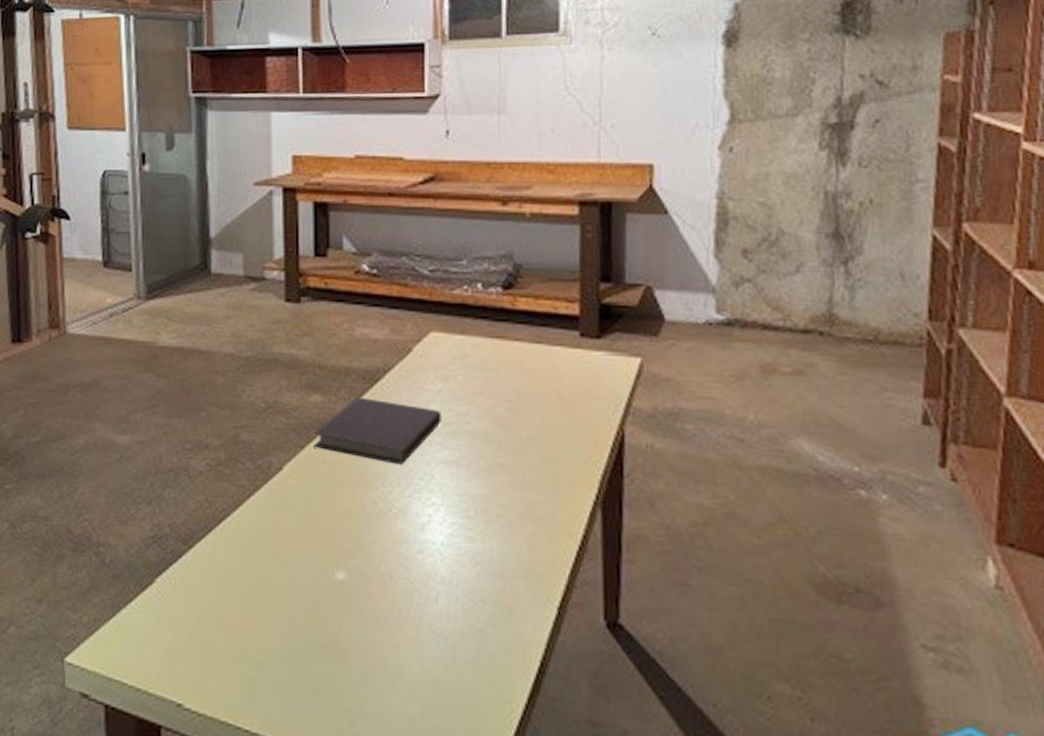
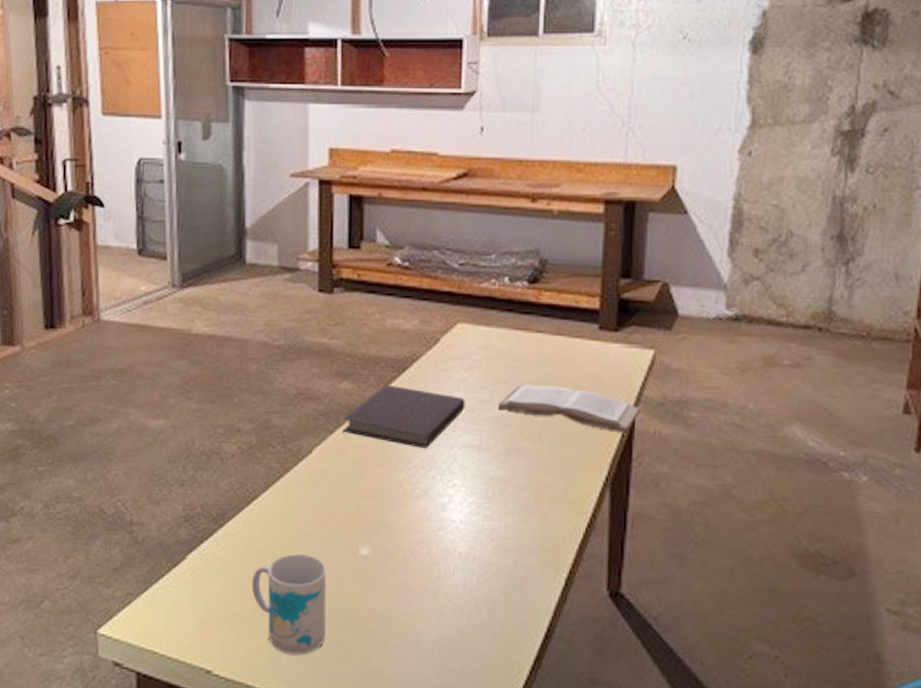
mug: none [222,578,303,688] -> present [251,554,327,655]
book: none [477,396,629,447] -> present [499,385,640,433]

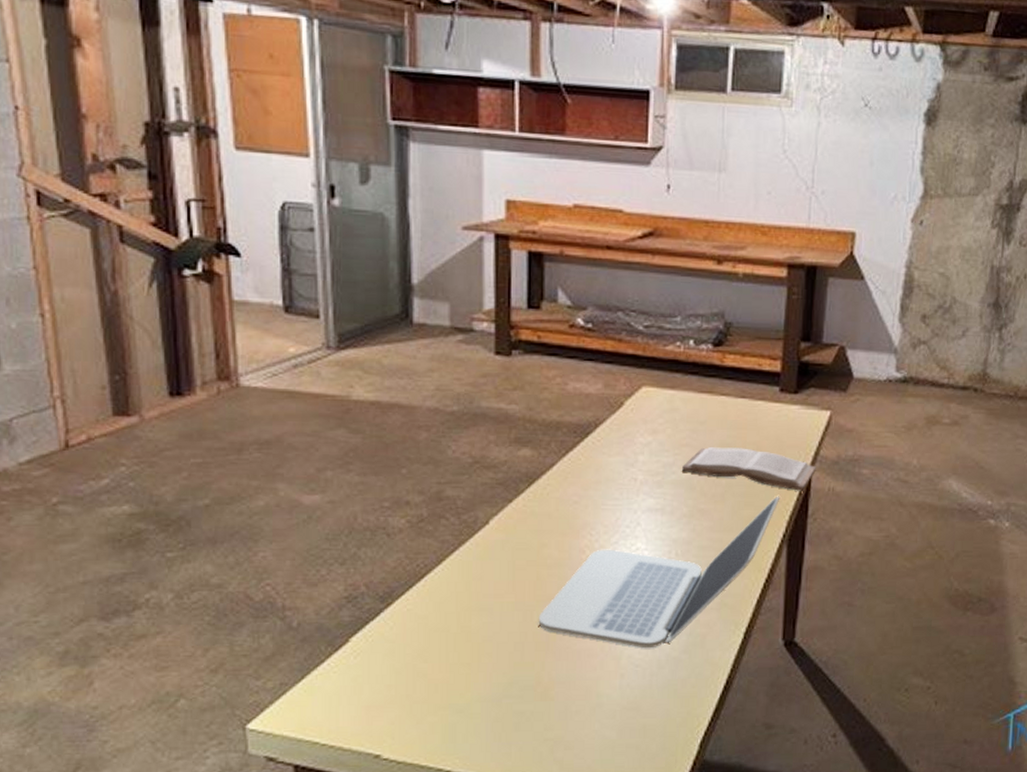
mug: present [251,554,327,655] -> none [424,628,506,730]
notebook: present [341,384,465,448] -> none [521,450,649,513]
laptop: none [357,437,602,588] -> present [538,496,781,649]

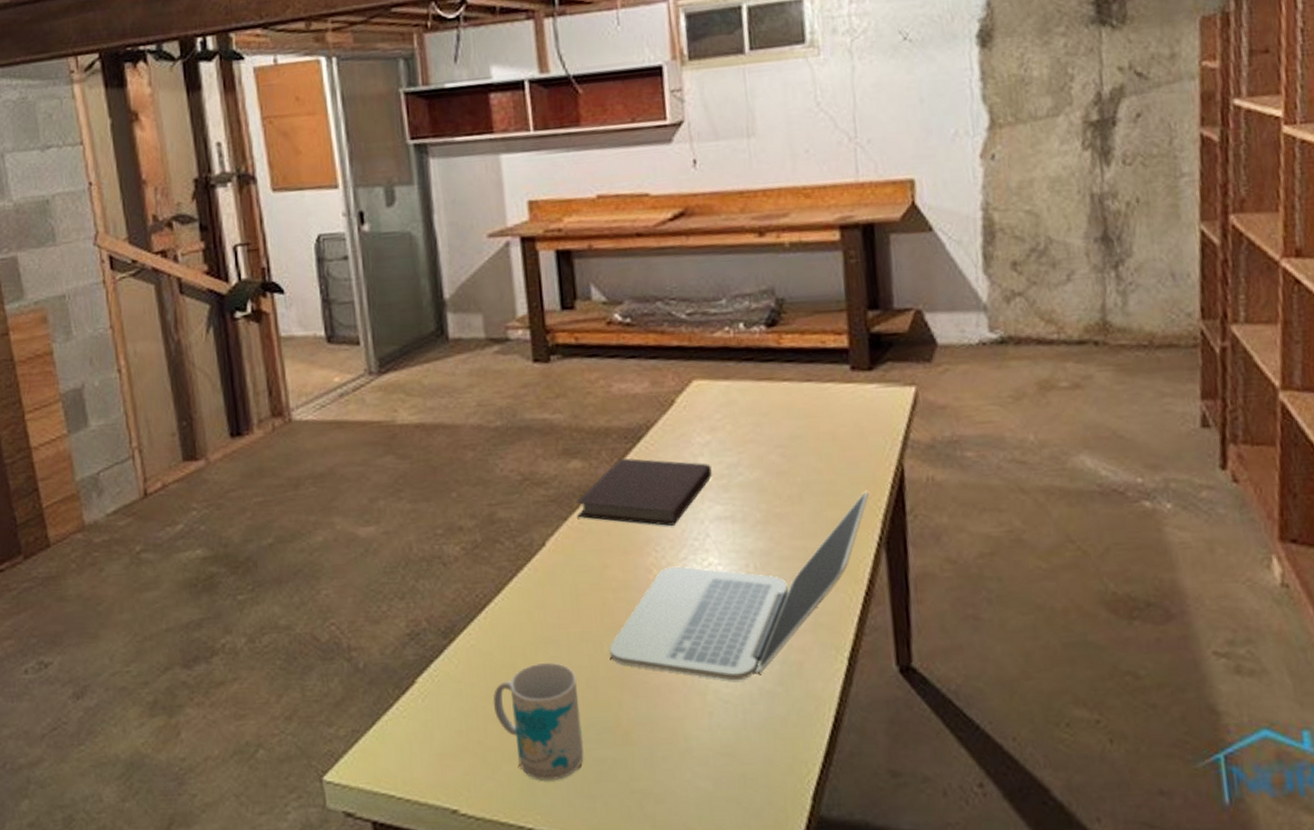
mug: none [424,628,506,730] -> present [493,663,584,780]
notebook: none [521,450,649,513] -> present [575,458,712,526]
book: present [682,447,816,491] -> none [749,438,908,484]

